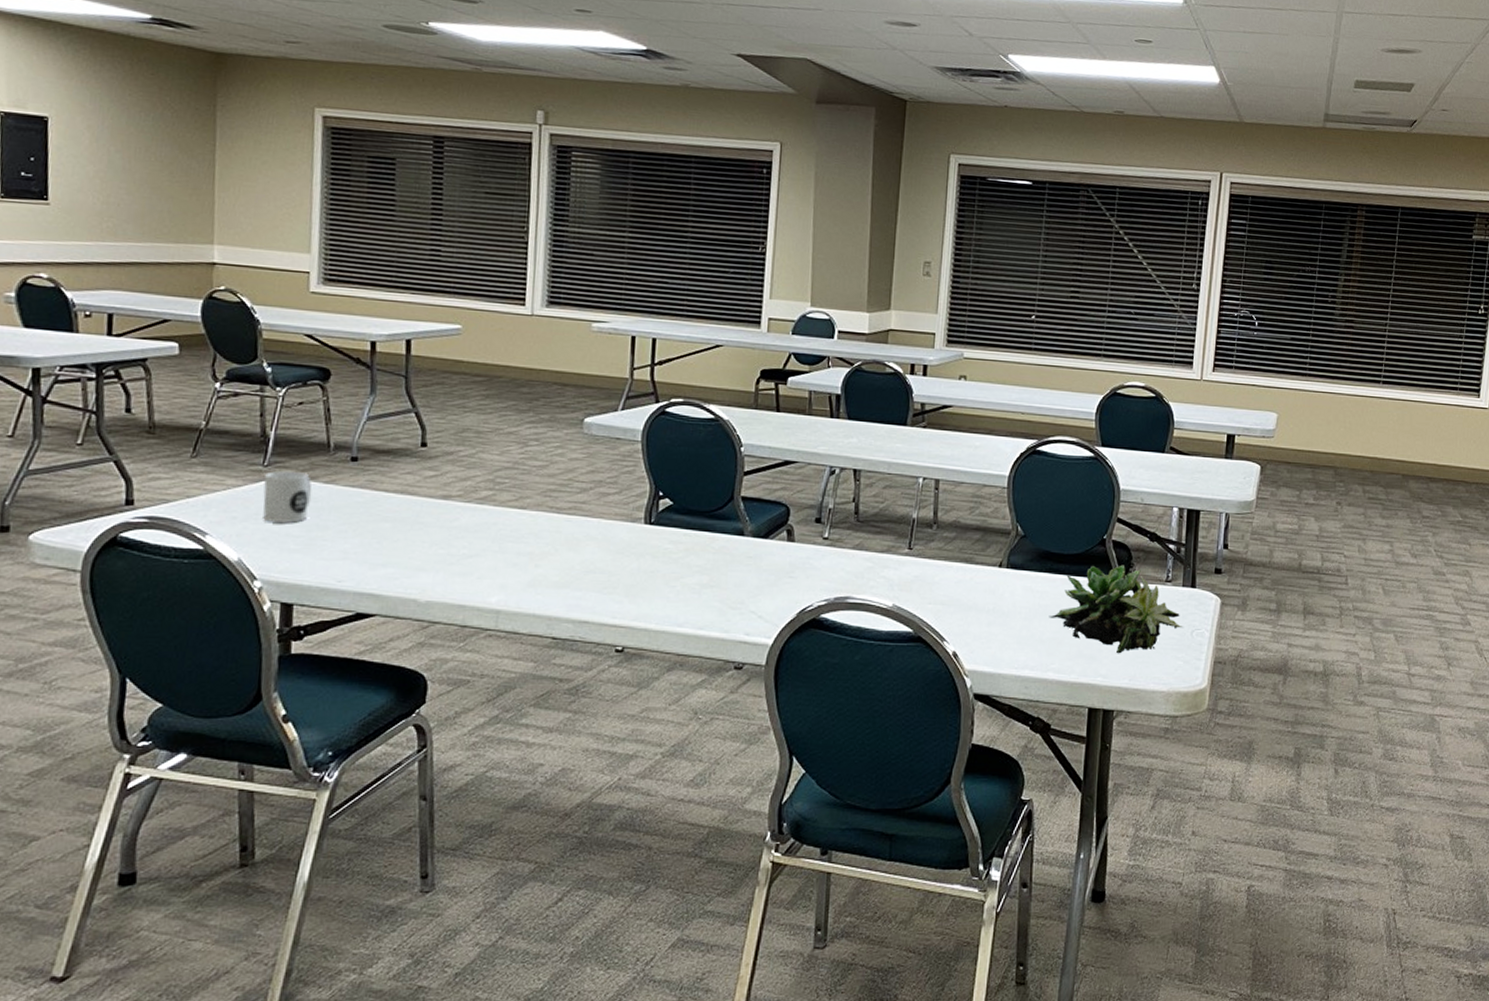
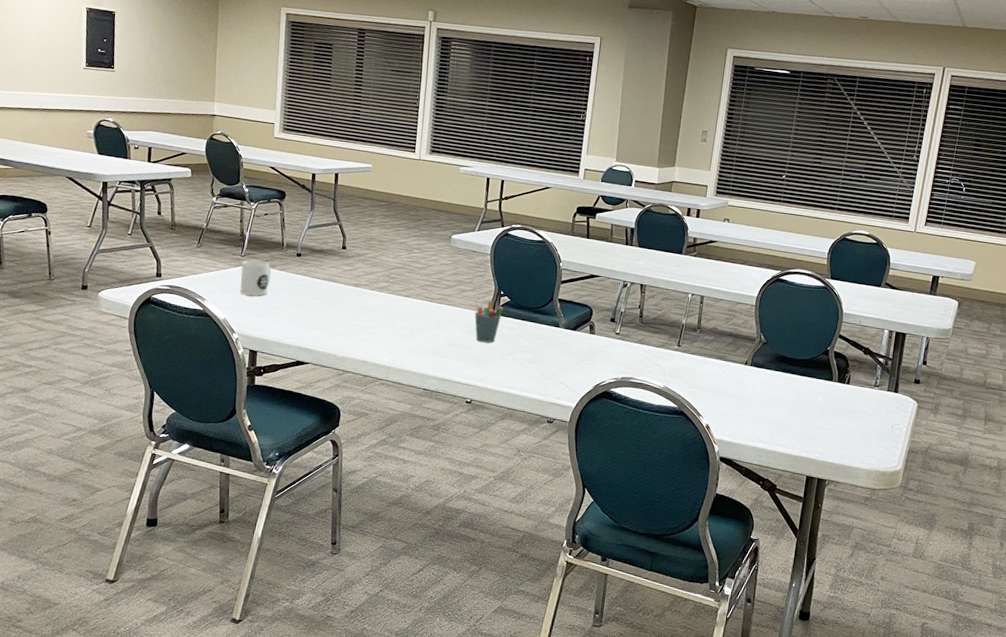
pen holder: none [622,503,664,565] -> present [474,298,503,343]
succulent plant: present [1048,564,1183,654] -> none [780,369,886,438]

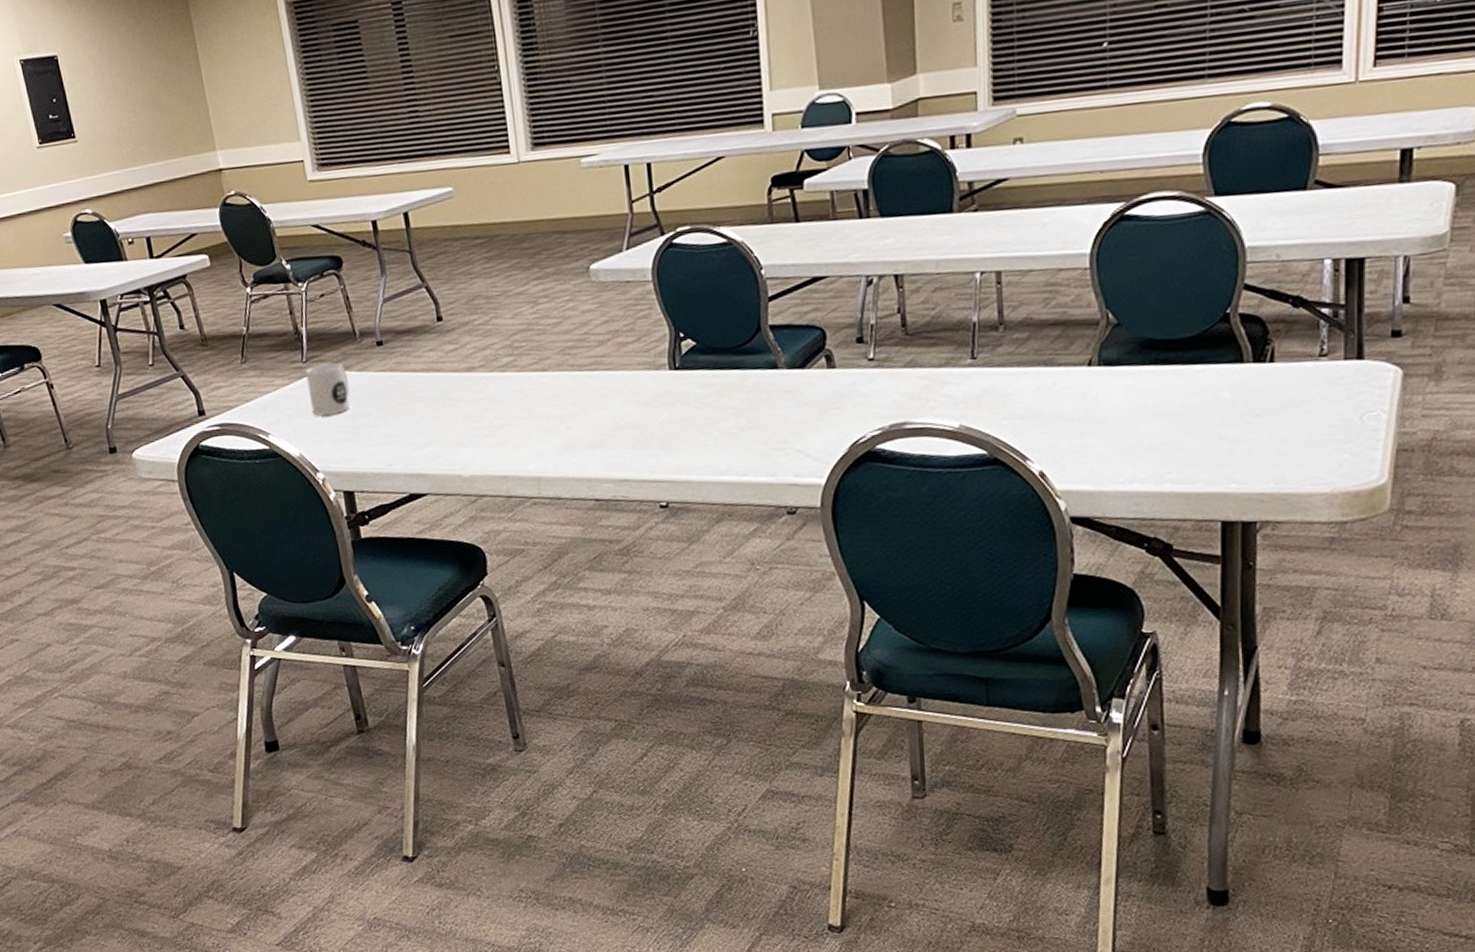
pen holder: present [474,298,503,343] -> none [643,350,688,415]

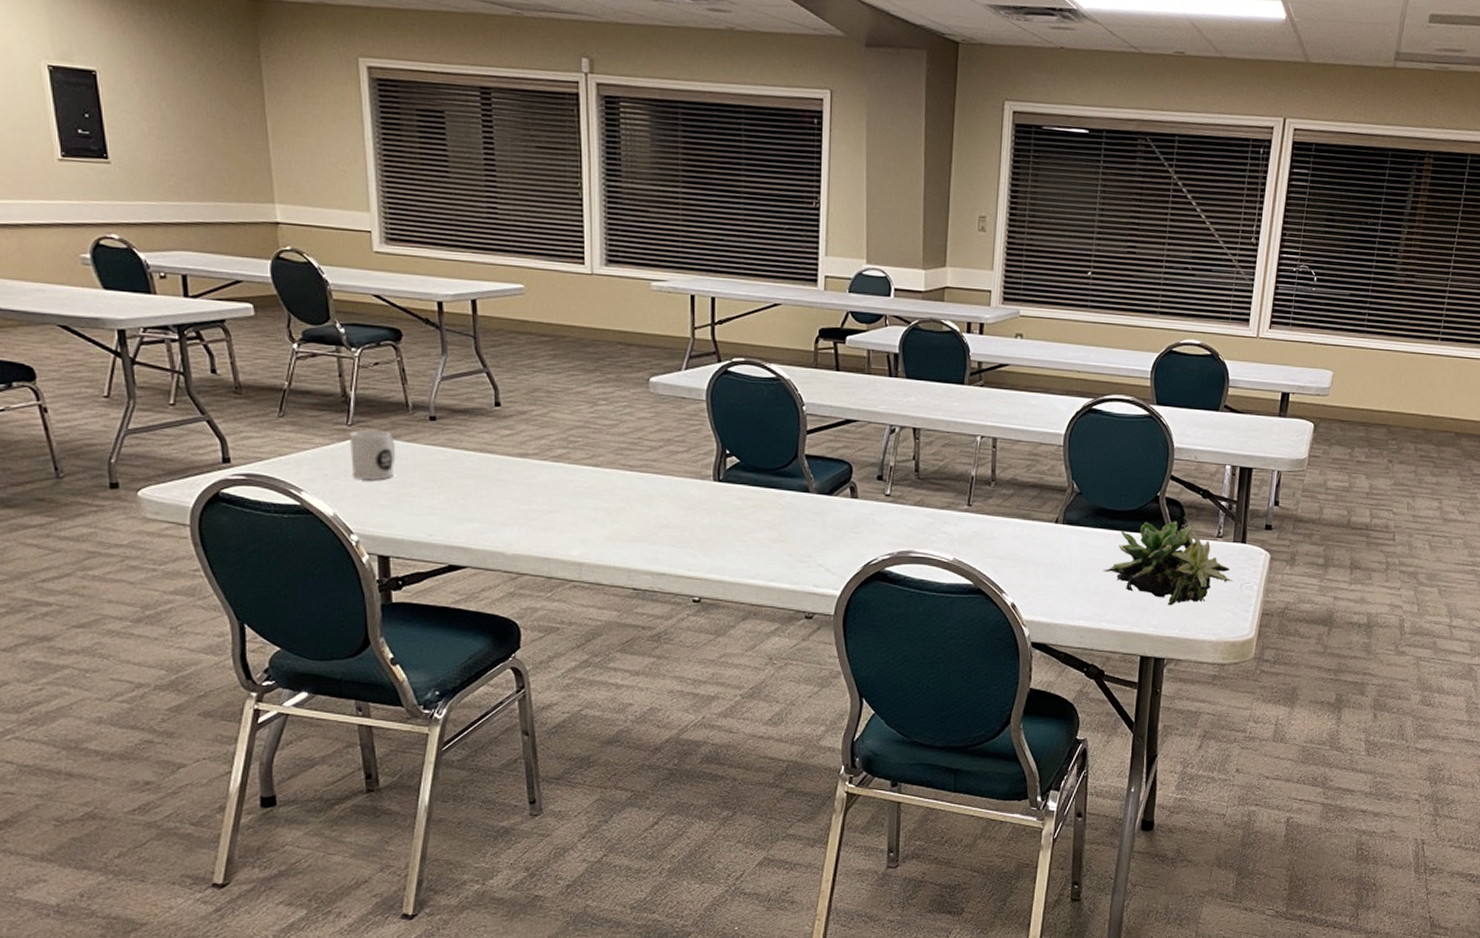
succulent plant: none [1159,342,1348,454] -> present [1103,521,1233,606]

